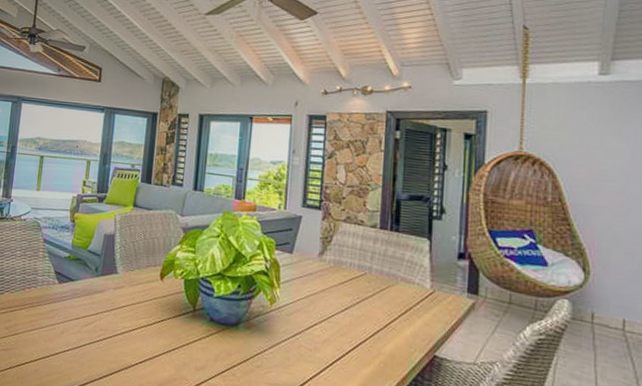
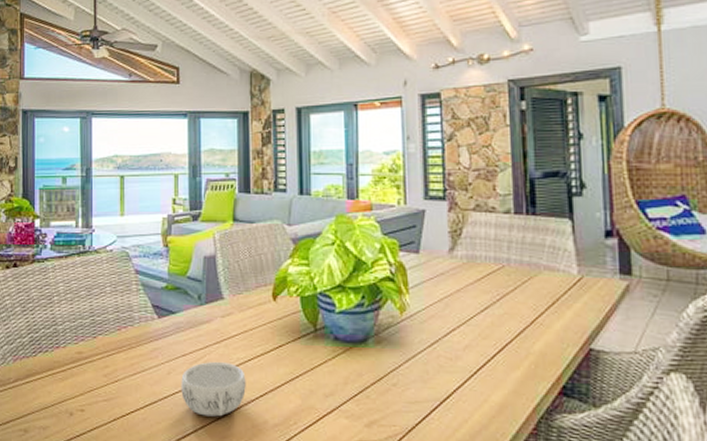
decorative bowl: none [71,326,129,377] -> present [181,361,246,417]

